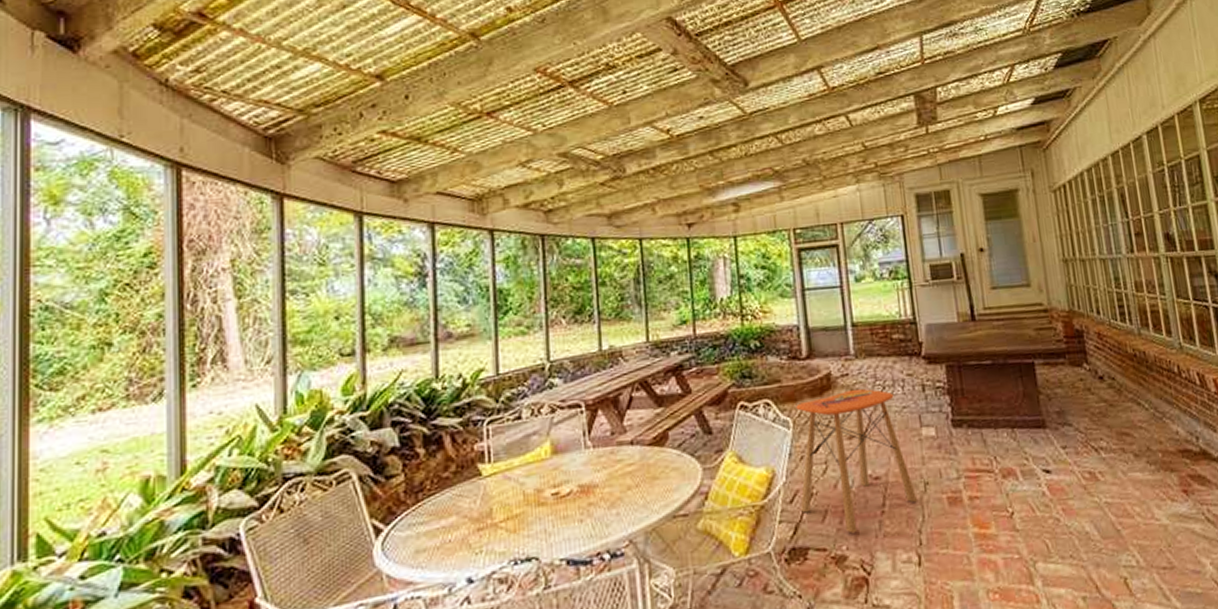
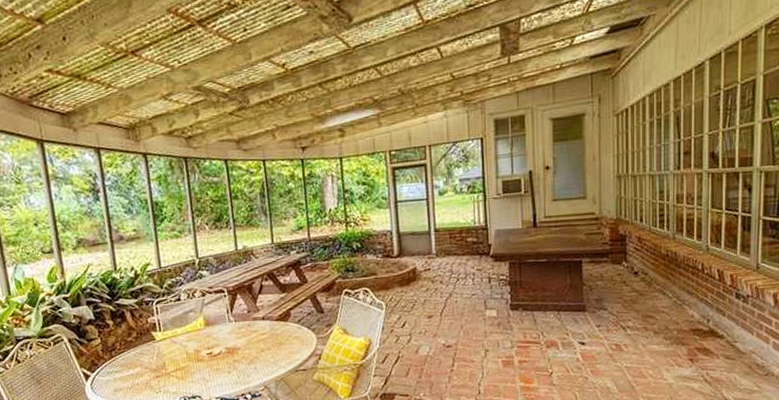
side table: present [796,388,918,534] -> none [388,280,480,385]

